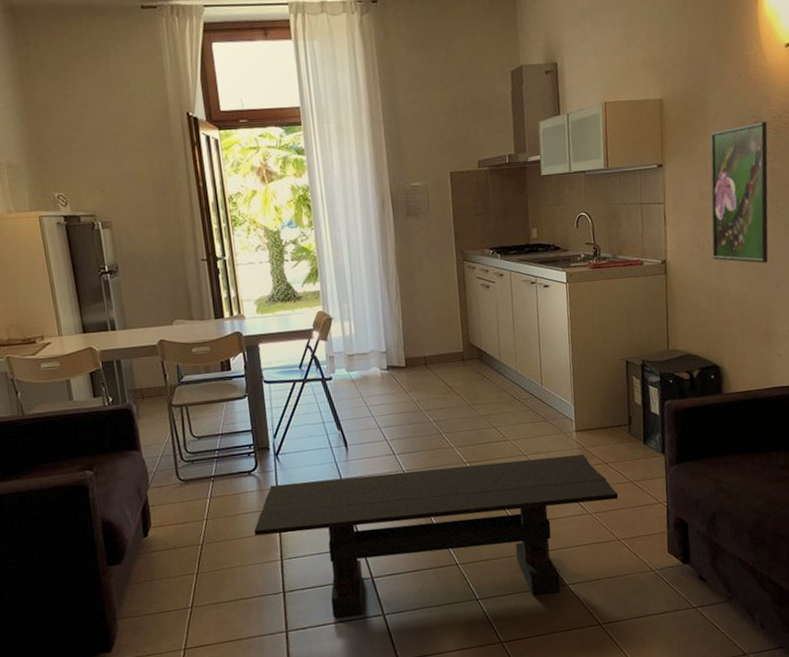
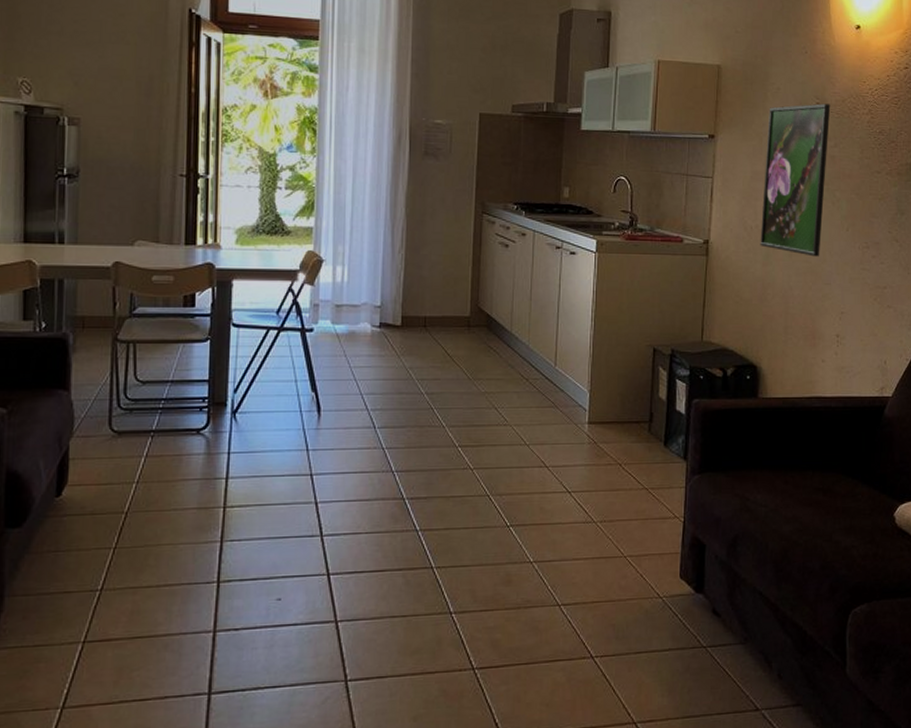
coffee table: present [254,454,619,617] -> none [193,448,630,620]

